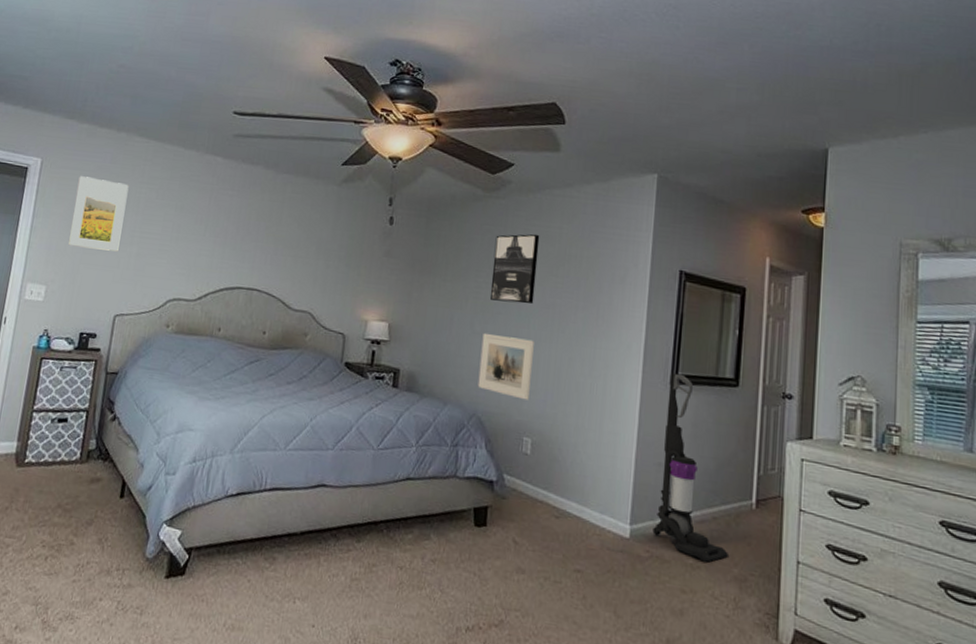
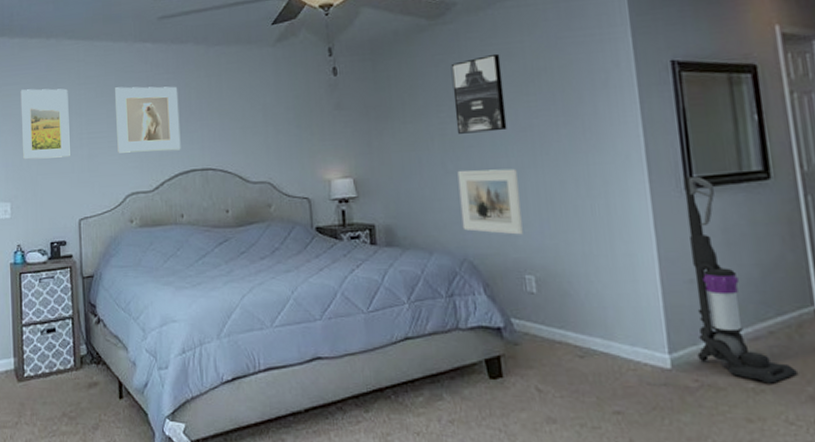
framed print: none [167,193,239,266] -> present [115,86,181,153]

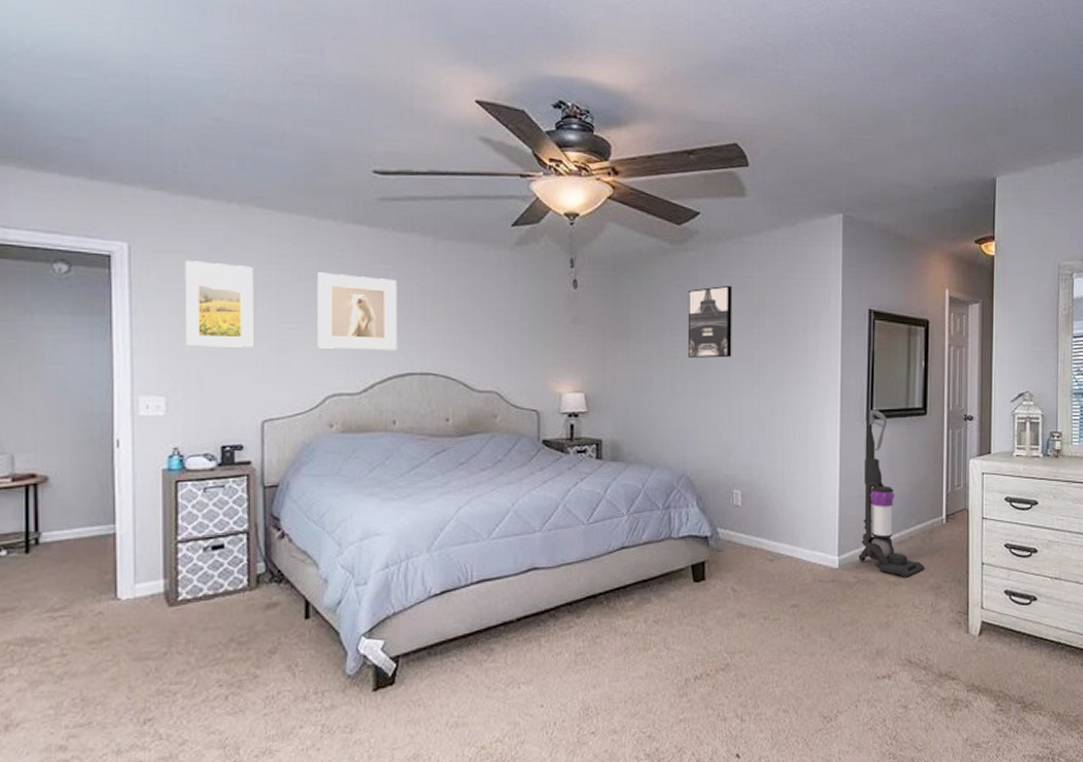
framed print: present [457,168,523,235] -> none [684,392,736,454]

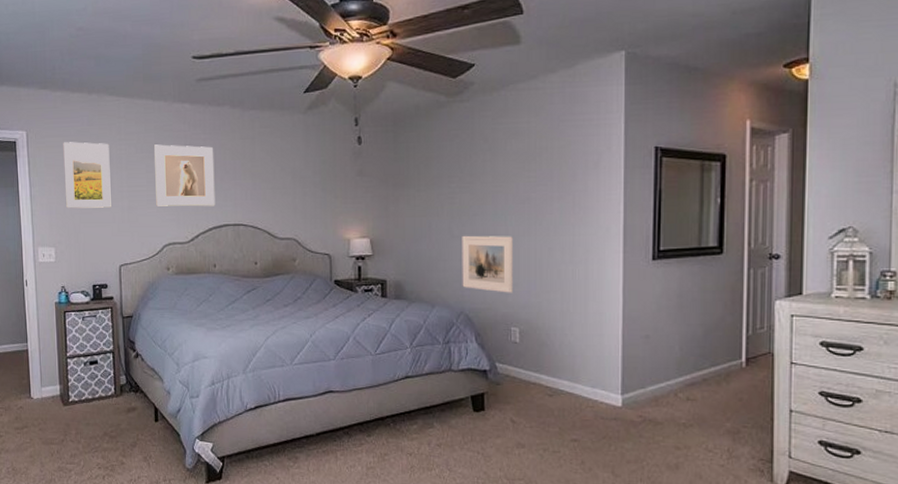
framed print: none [684,392,736,454] -> present [462,235,513,293]
wall art: present [687,285,733,358] -> none [464,132,508,203]
vacuum cleaner: present [858,409,925,577] -> none [644,249,720,420]

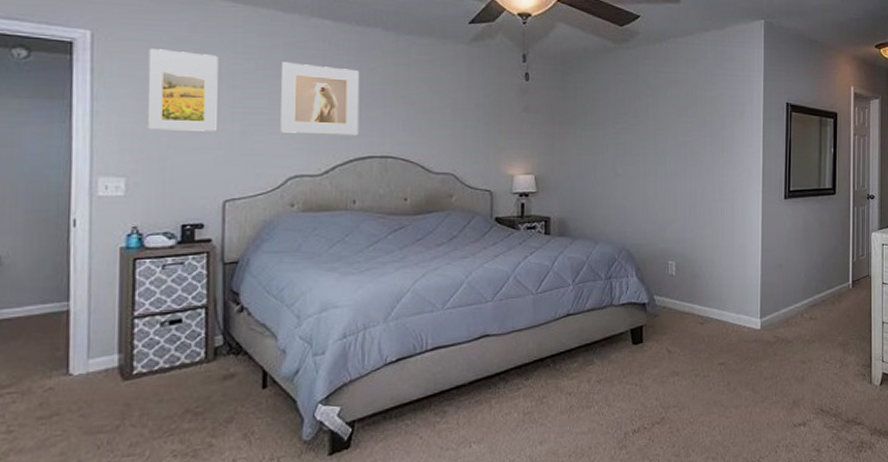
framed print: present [462,235,513,293] -> none [624,174,671,229]

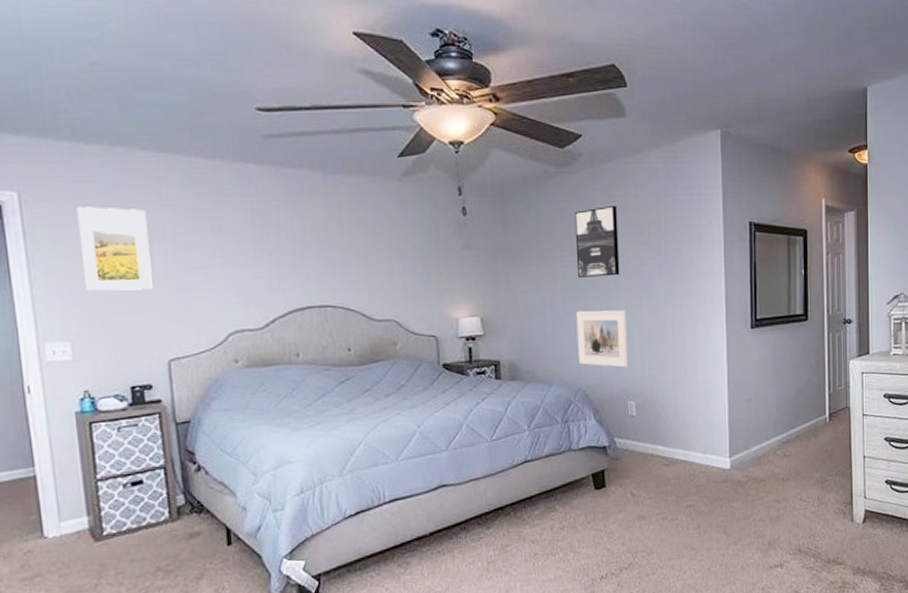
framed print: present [280,62,360,136] -> none [210,212,295,287]
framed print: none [624,174,671,229] -> present [576,310,628,368]
wall art: none [628,80,669,144] -> present [574,205,620,278]

